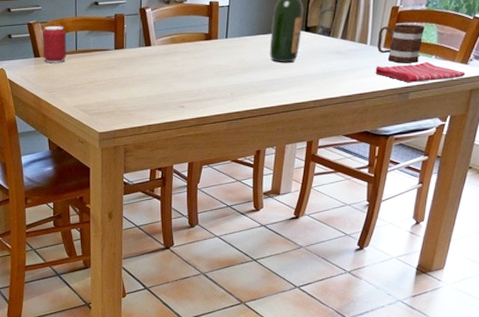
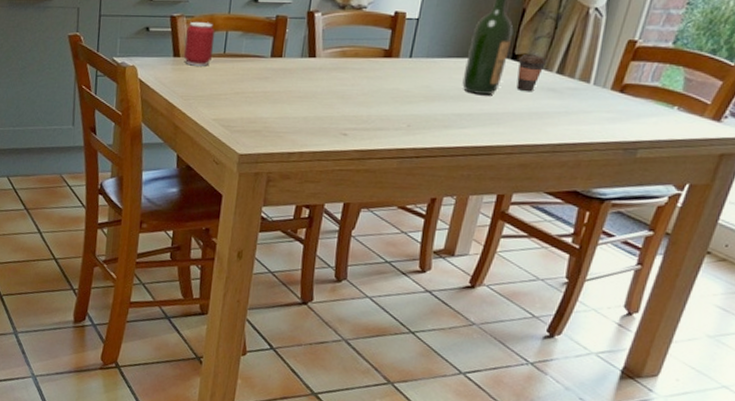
coffee cup: none [310,26,333,56] -> present [516,55,547,92]
dish towel: present [375,62,466,83] -> none [596,111,716,139]
mug: present [377,24,425,64] -> none [602,63,669,113]

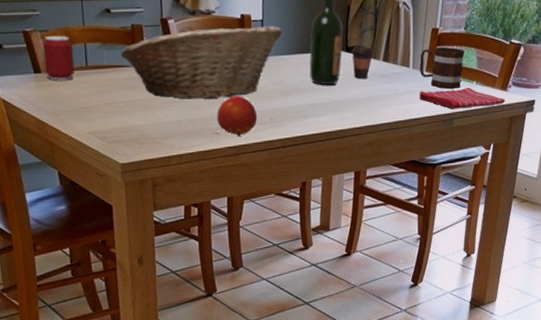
fruit basket: none [259,20,440,98] -> present [120,26,283,99]
fruit: none [348,97,394,140] -> present [217,96,258,136]
dish towel: none [596,111,716,139] -> present [419,88,505,109]
mug: none [602,63,669,113] -> present [419,47,465,89]

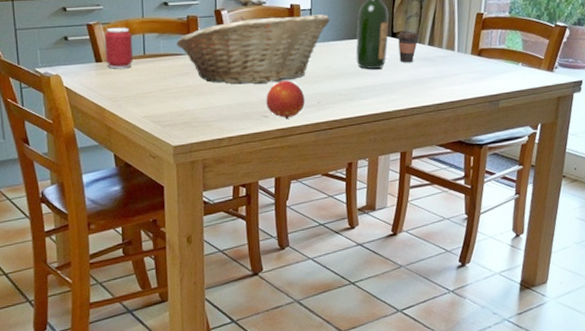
mug: present [419,47,465,89] -> none [464,31,510,71]
dish towel: present [419,88,505,109] -> none [464,69,552,91]

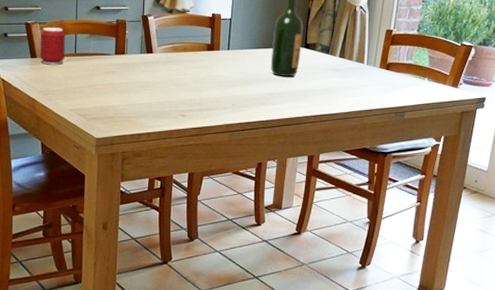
fruit basket: present [176,14,330,84] -> none [104,22,248,85]
fruit: present [266,80,306,119] -> none [184,83,221,118]
coffee cup: present [397,32,420,63] -> none [310,44,331,73]

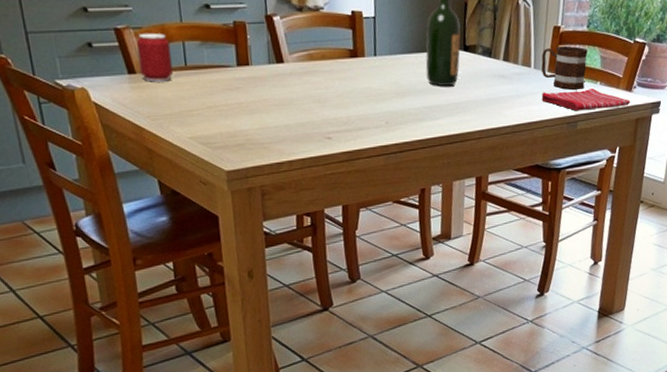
dish towel: none [372,84,456,103] -> present [541,88,631,111]
mug: none [373,47,417,84] -> present [541,46,588,90]

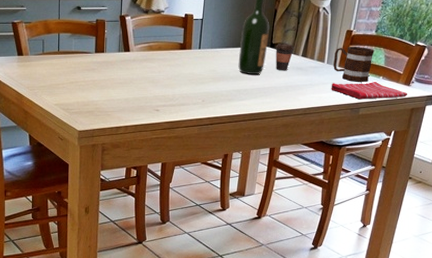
can: present [136,32,173,82] -> none [25,26,50,62]
coffee cup: none [469,45,494,80] -> present [275,44,295,71]

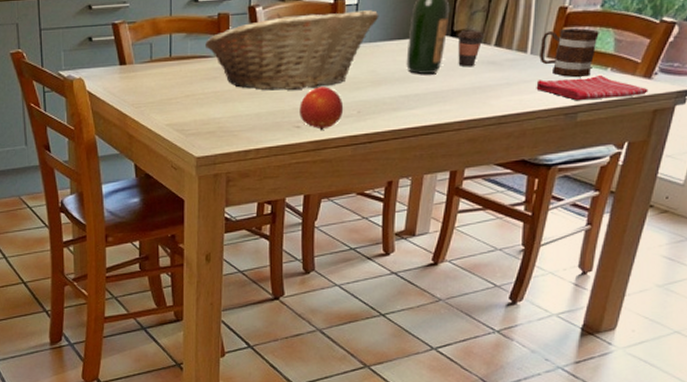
fruit basket: none [85,22,219,81] -> present [204,10,379,91]
fruit: none [159,80,192,113] -> present [300,87,344,130]

